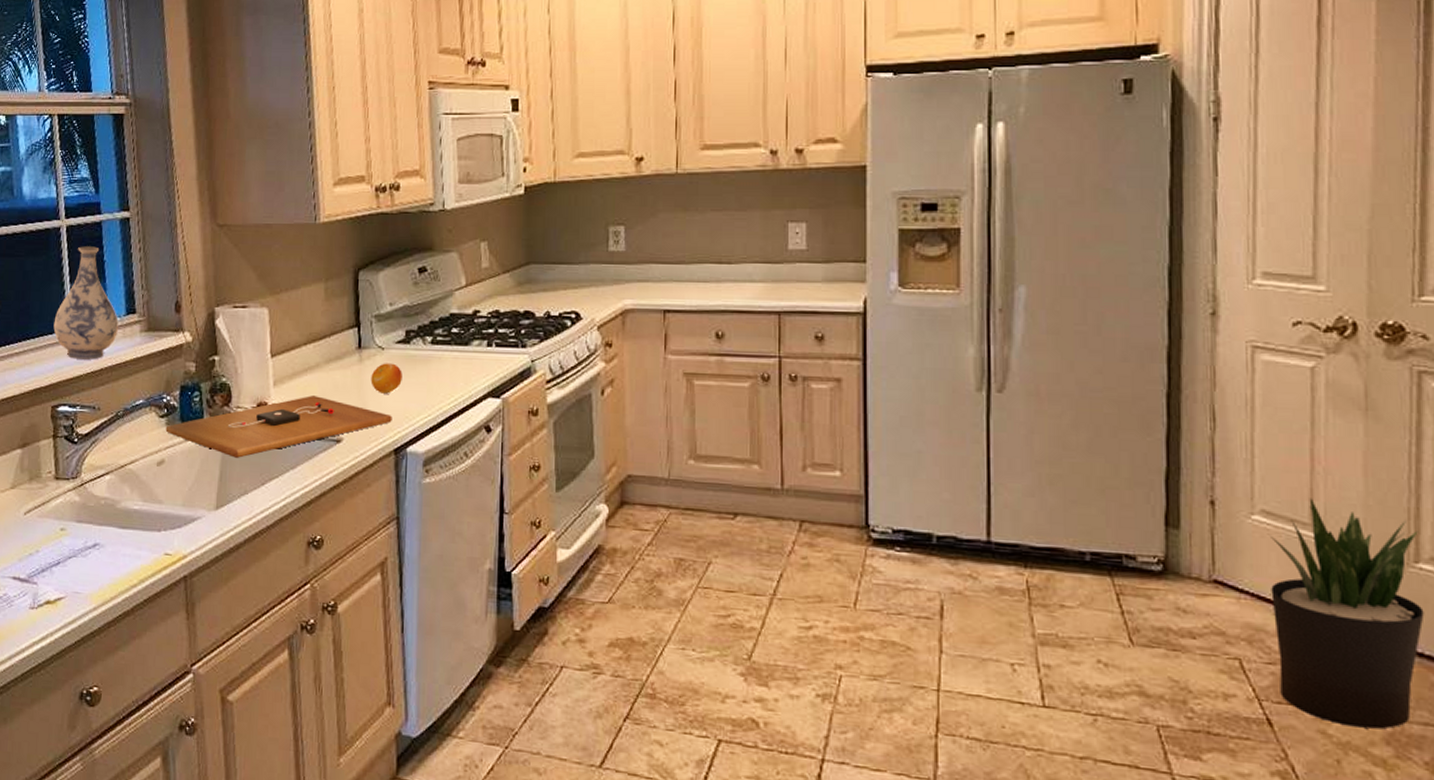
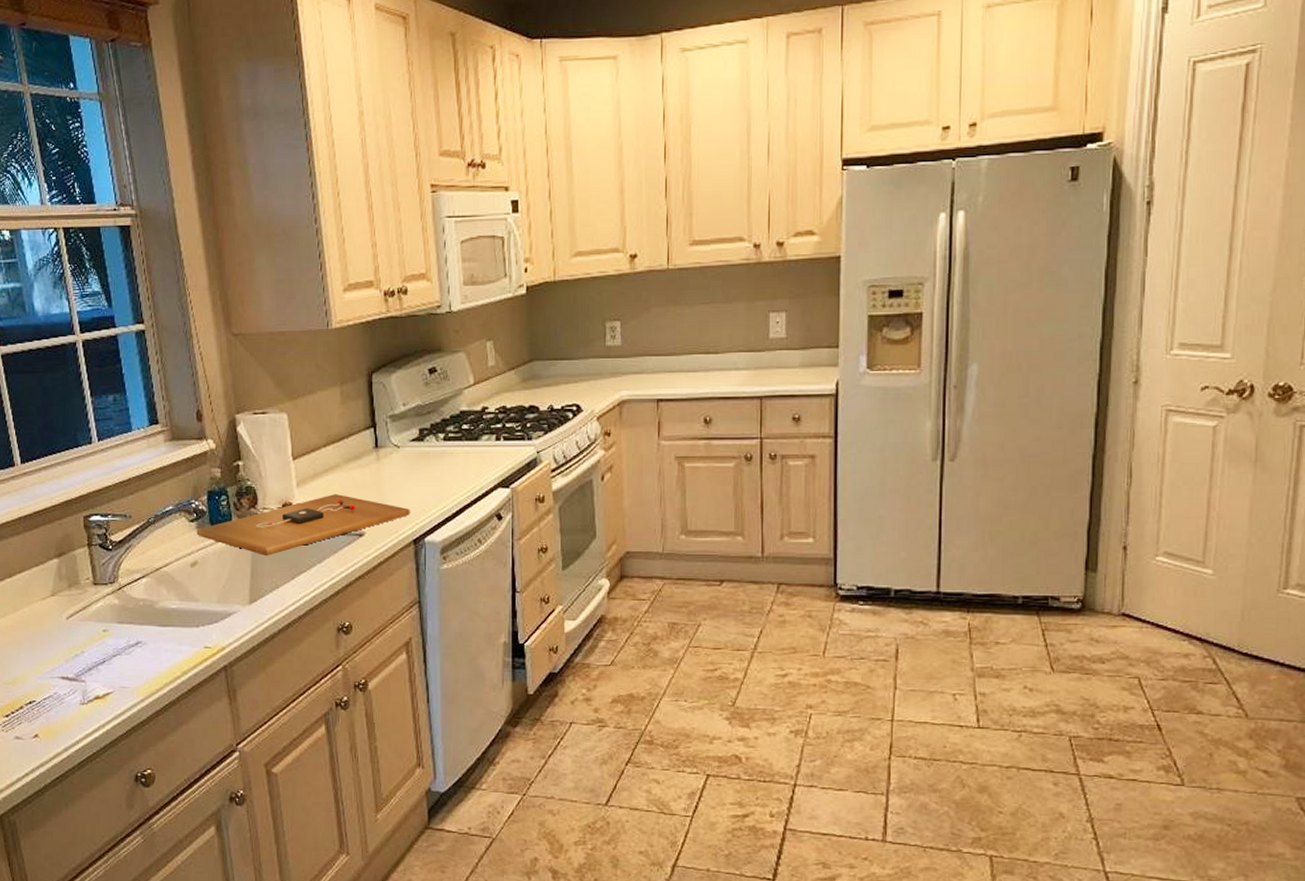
vase: present [53,246,118,360] -> none [78,360,142,470]
fruit: present [370,363,402,394] -> none [388,460,418,489]
planter: present [1271,498,1425,729] -> none [1167,539,1289,727]

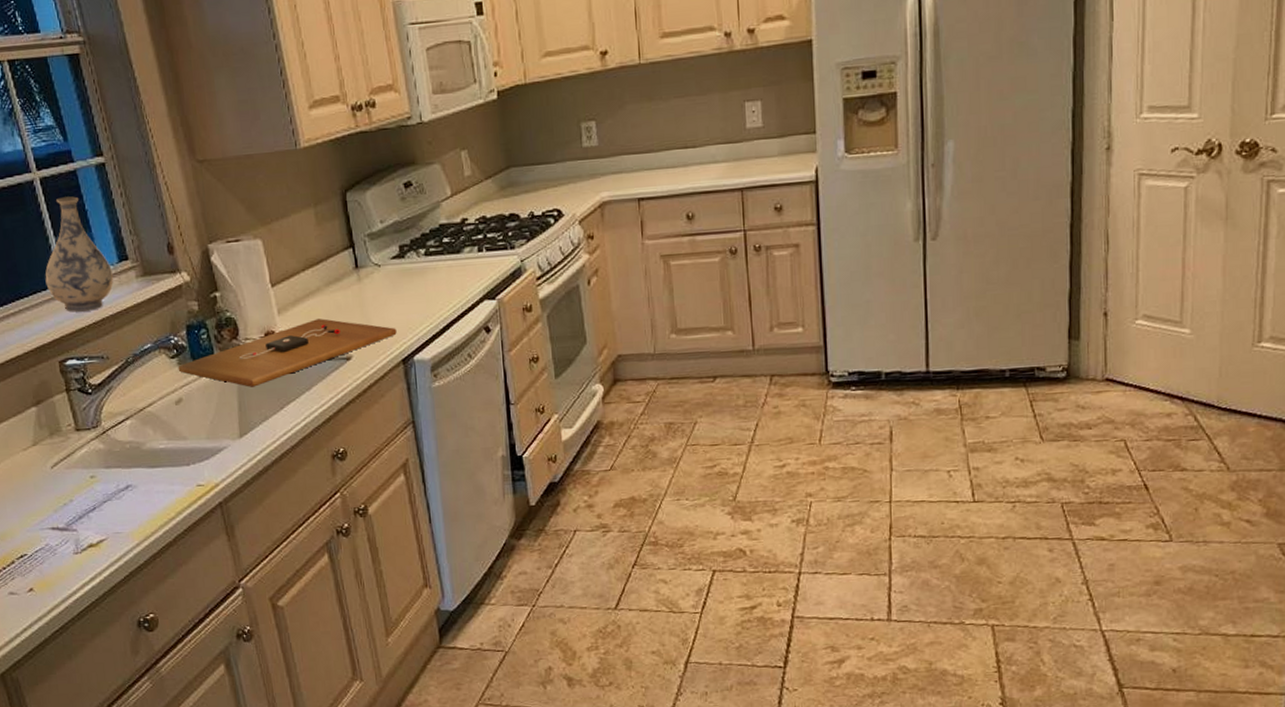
vase: none [78,360,142,470] -> present [45,196,113,312]

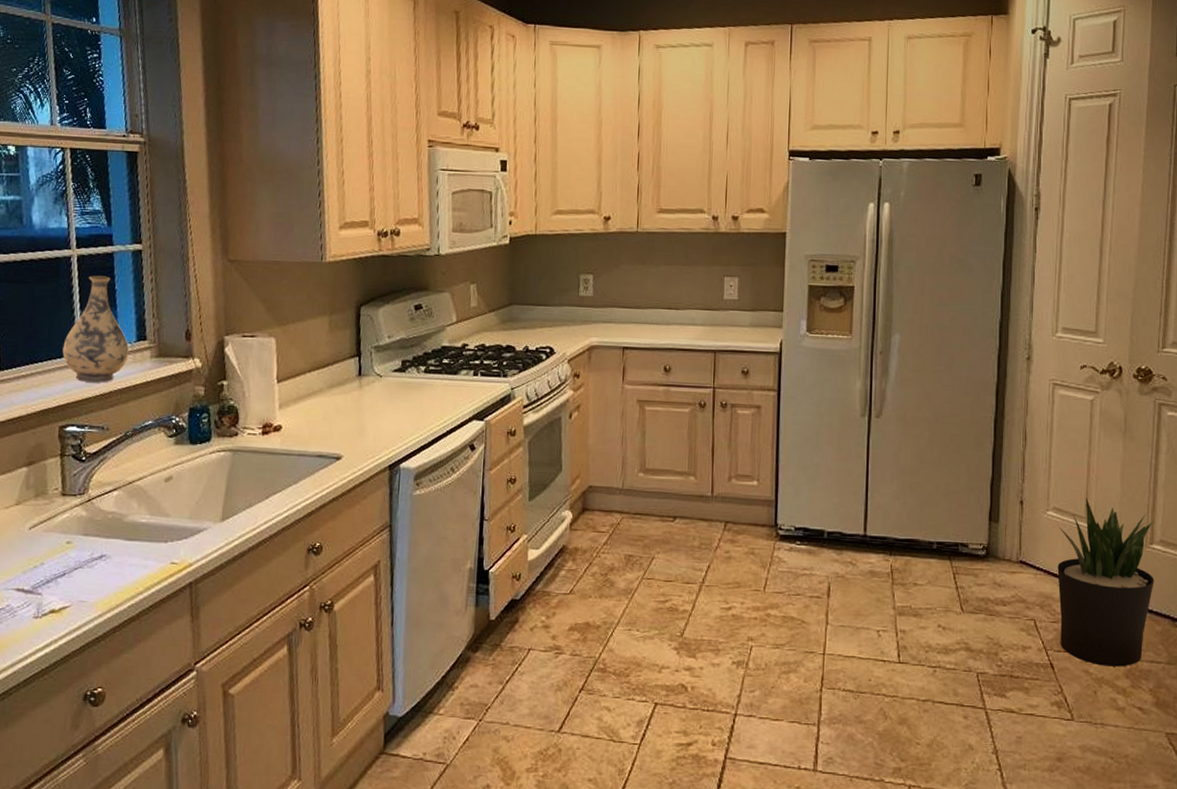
cutting board: present [178,318,397,387] -> none [174,417,388,474]
planter: none [1149,299,1263,481] -> present [1057,498,1154,667]

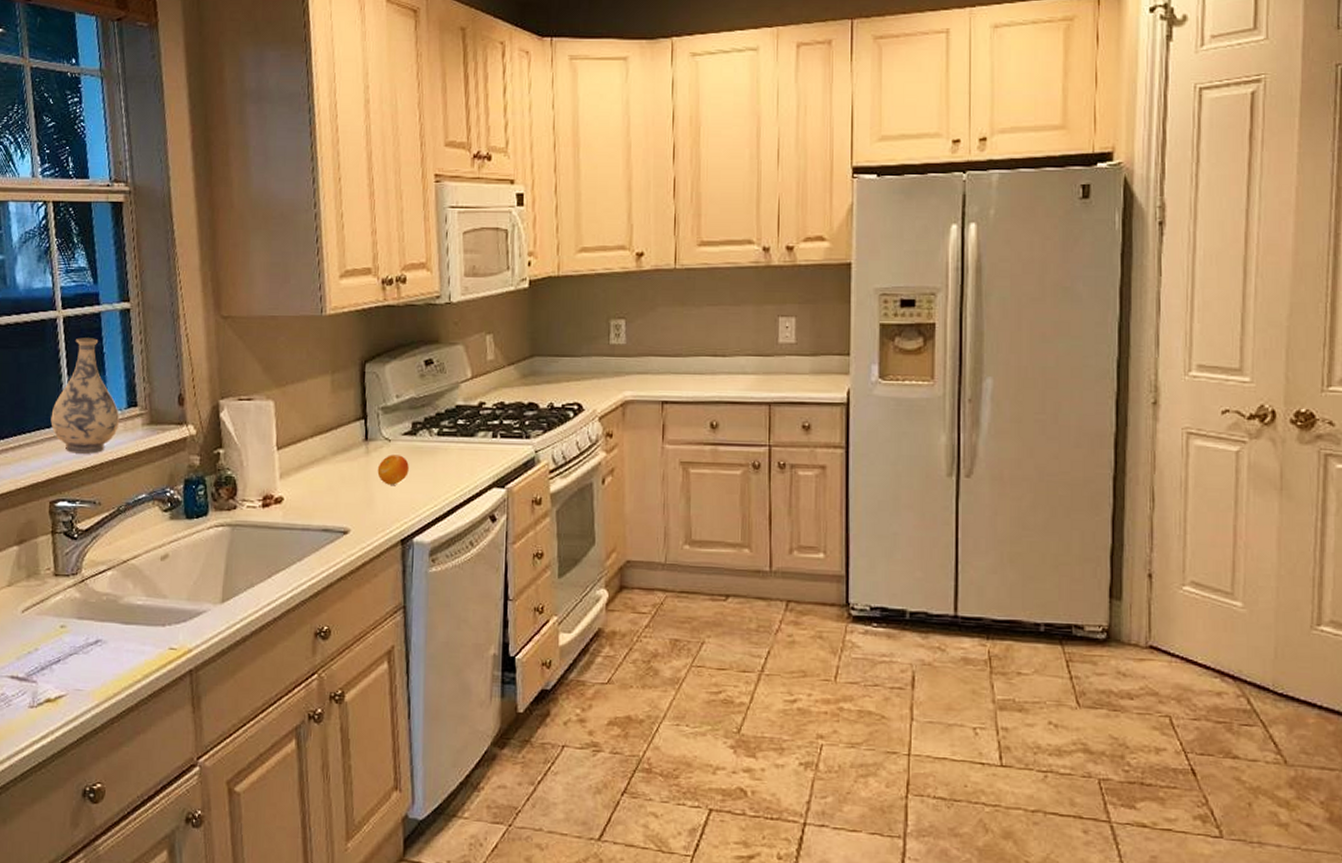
fruit: none [369,389,398,416] -> present [377,455,409,485]
planter: present [1057,498,1154,667] -> none [1197,569,1324,774]

